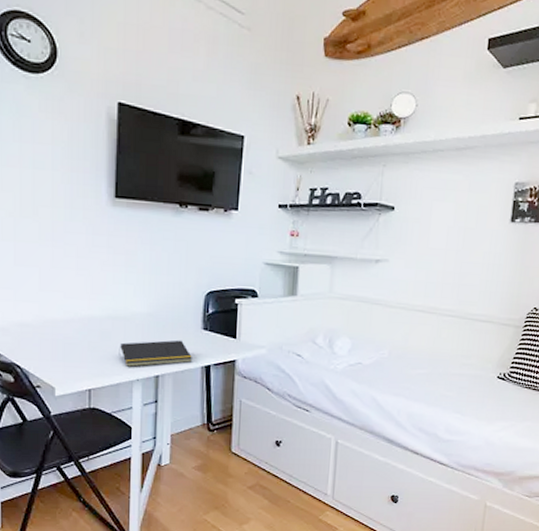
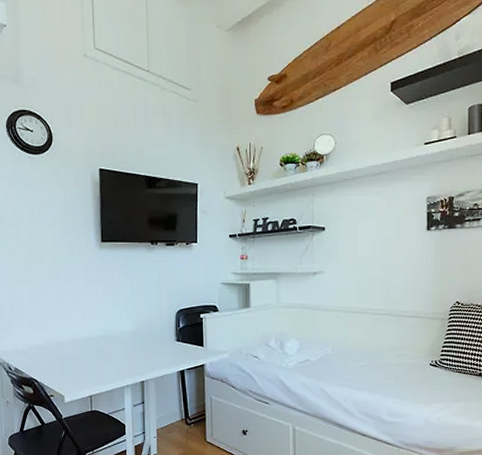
notepad: present [119,340,192,367] -> none [111,351,169,375]

